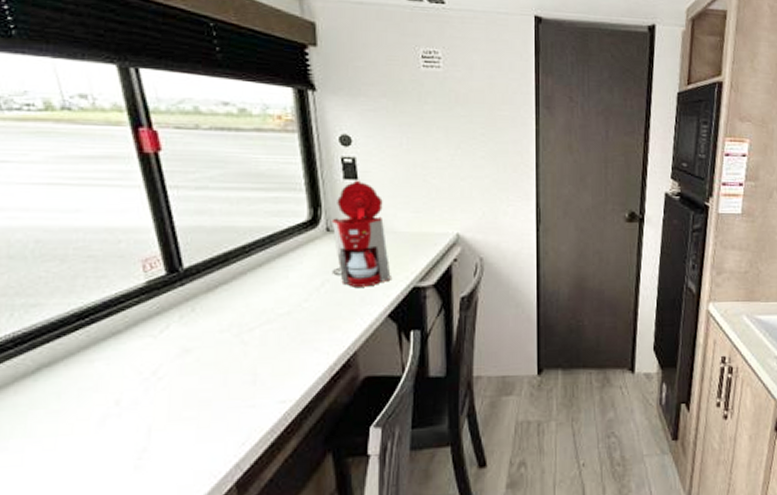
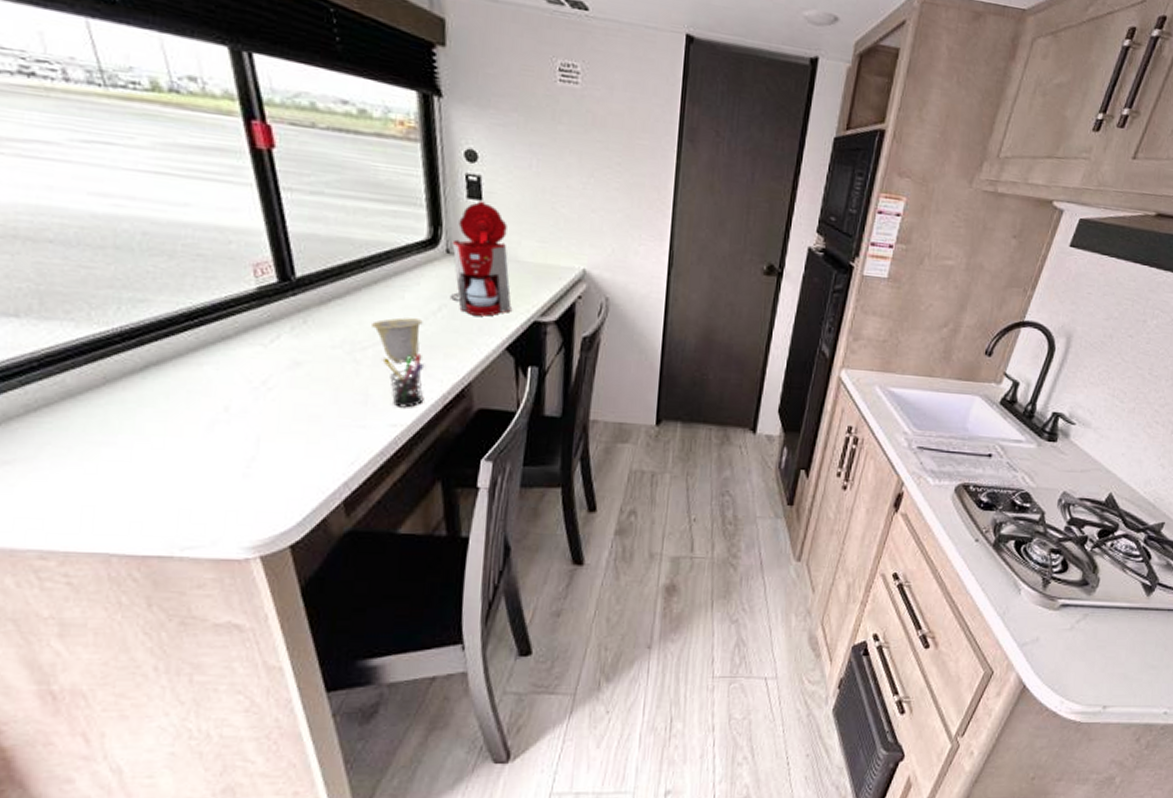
cup: none [258,296,307,340] -> present [372,317,423,363]
pen holder: none [269,329,311,384] -> present [382,354,425,408]

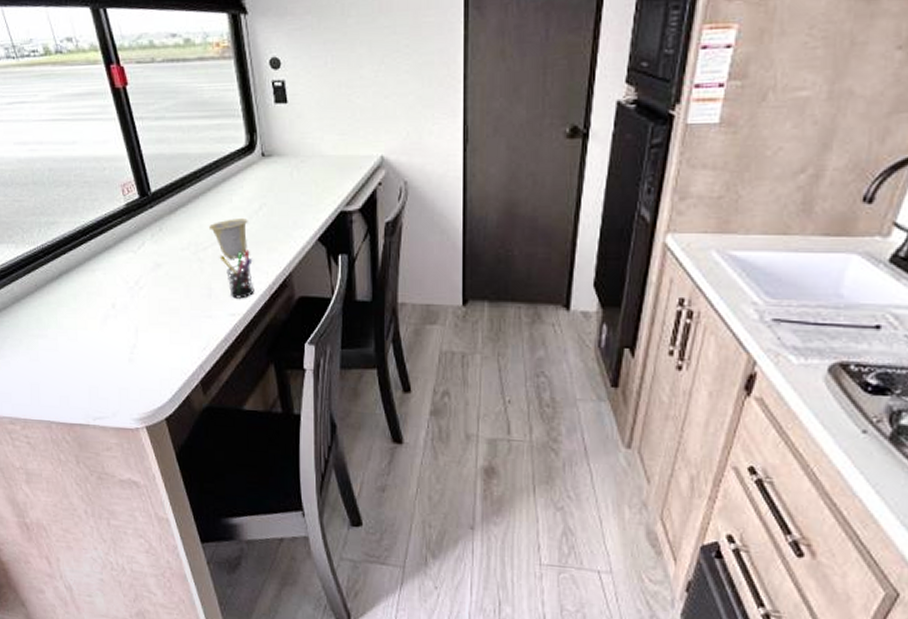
coffee maker: present [449,200,512,316] -> none [266,103,320,211]

